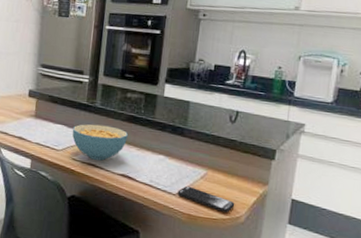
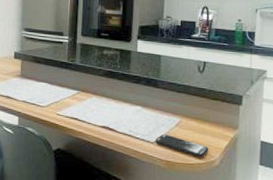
cereal bowl: present [72,124,128,161] -> none [55,80,106,114]

